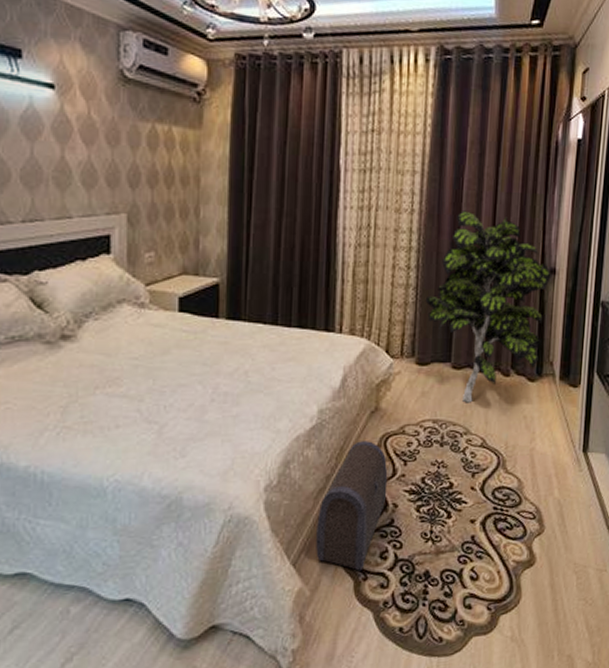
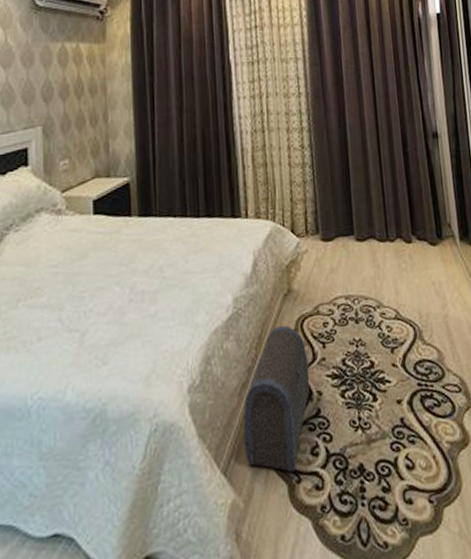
indoor plant: present [425,210,551,403] -> none [321,88,437,275]

